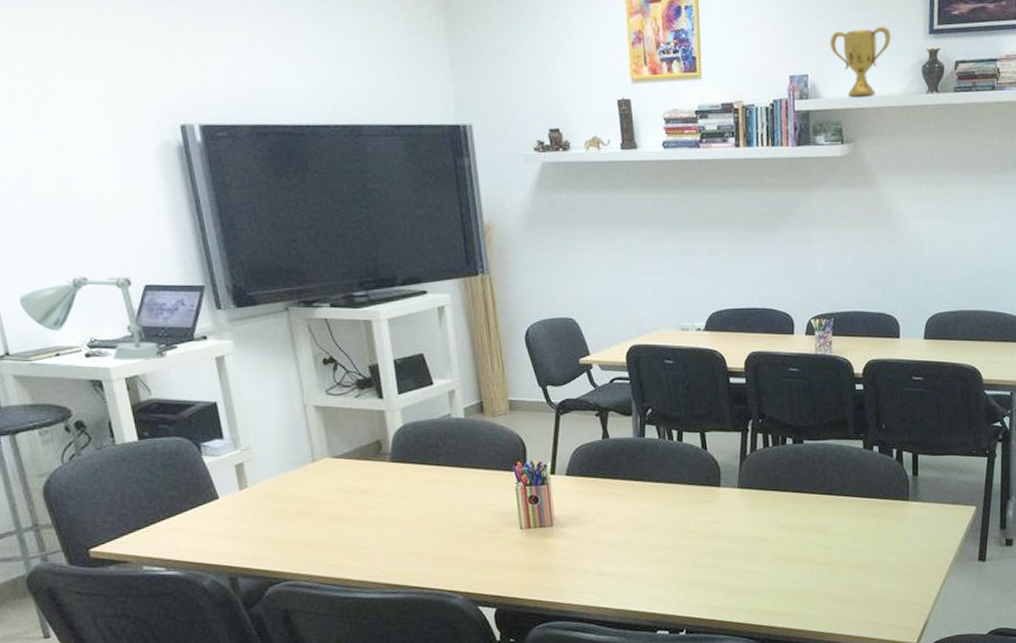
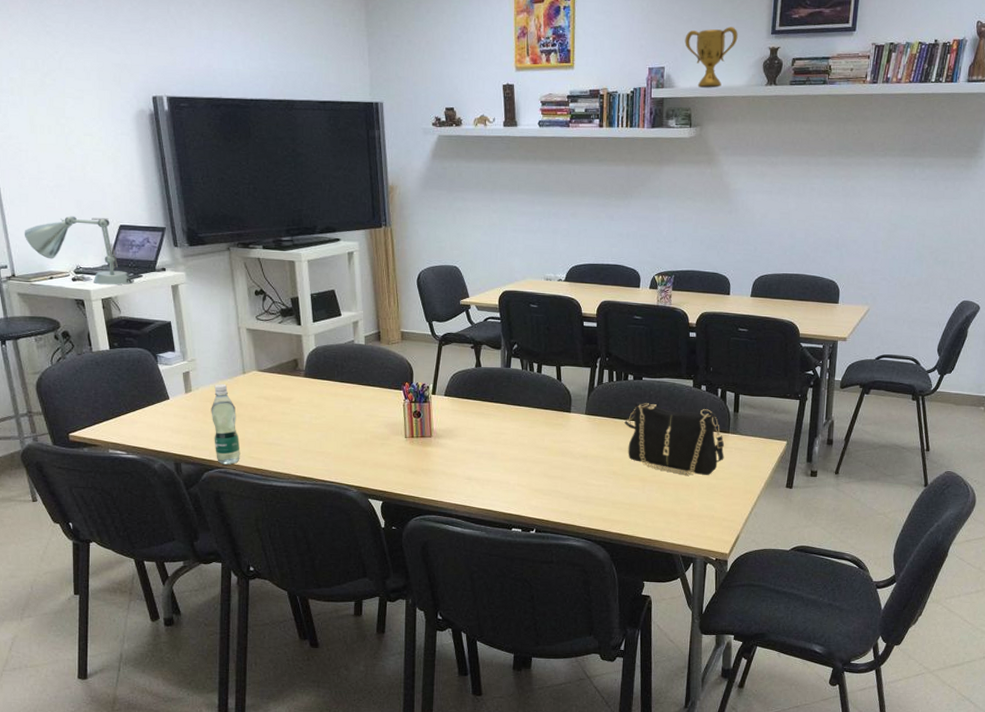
bottle: none [273,476,314,576] -> present [211,384,241,465]
handbag: none [785,469,905,554] -> present [625,402,725,475]

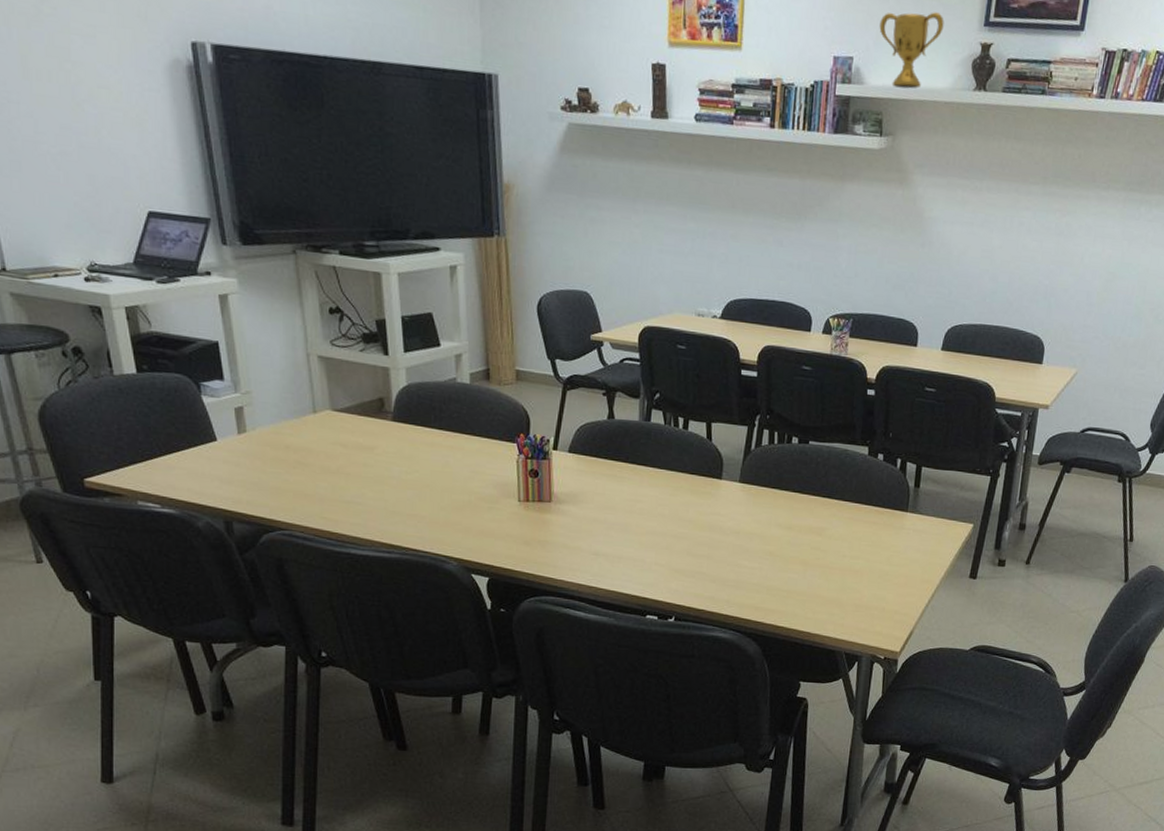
desk lamp: present [24,216,135,285] -> none [16,194,170,290]
bottle: present [211,384,241,465] -> none [271,424,310,526]
handbag: present [625,402,725,475] -> none [785,470,902,560]

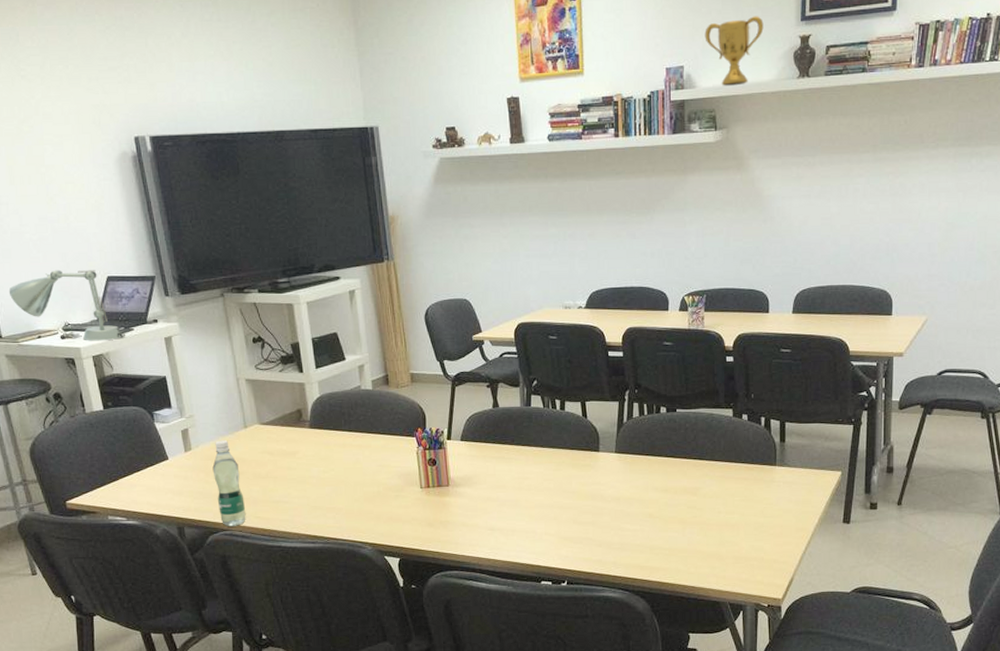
desk lamp: none [16,194,170,290] -> present [8,270,126,341]
bottle: none [271,424,310,526] -> present [212,440,246,526]

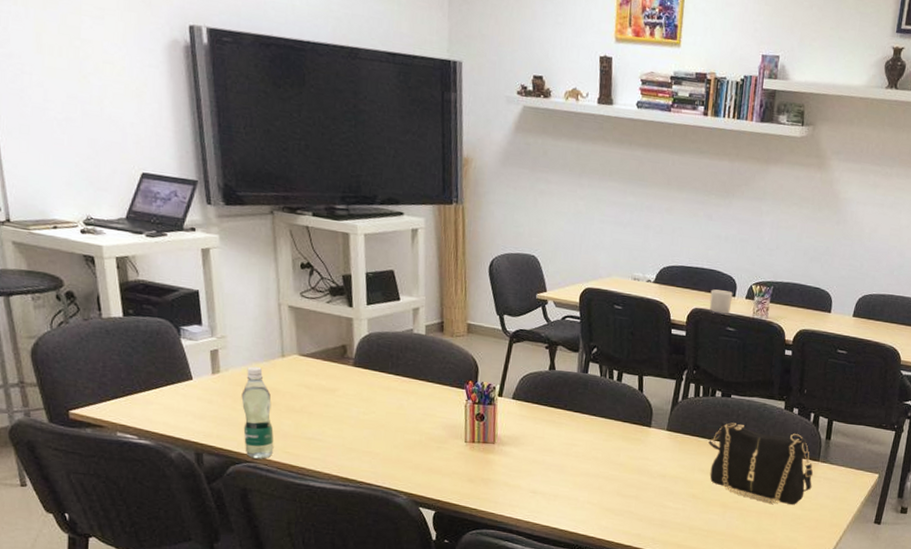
desk lamp: present [8,270,126,341] -> none [23,156,157,243]
mug: none [643,306,666,331] -> present [709,289,733,315]
handbag: none [659,436,772,515] -> present [708,421,814,505]
award: present [705,16,764,86] -> none [803,18,861,86]

